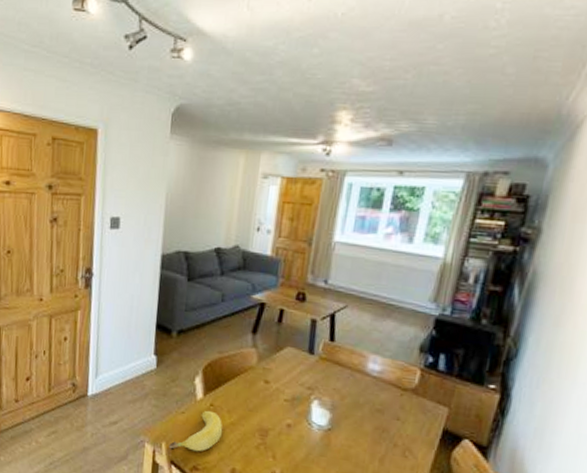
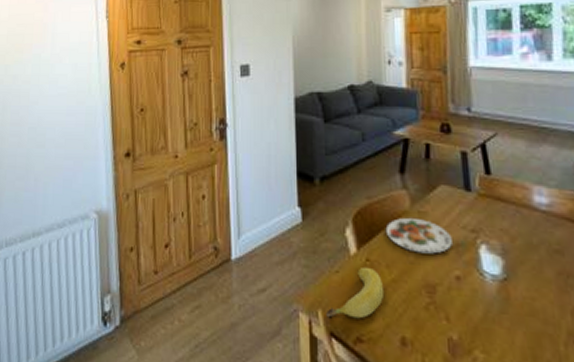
plate: none [231,372,290,405] -> present [385,217,452,254]

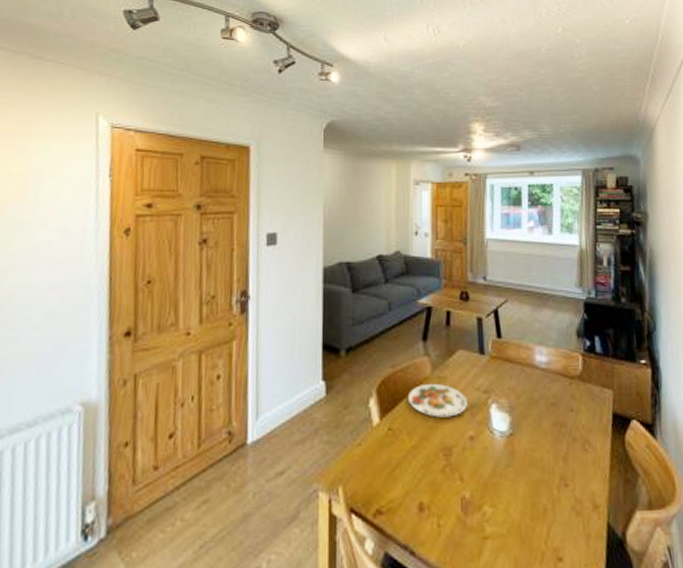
banana: present [326,266,385,319] -> none [347,436,405,494]

